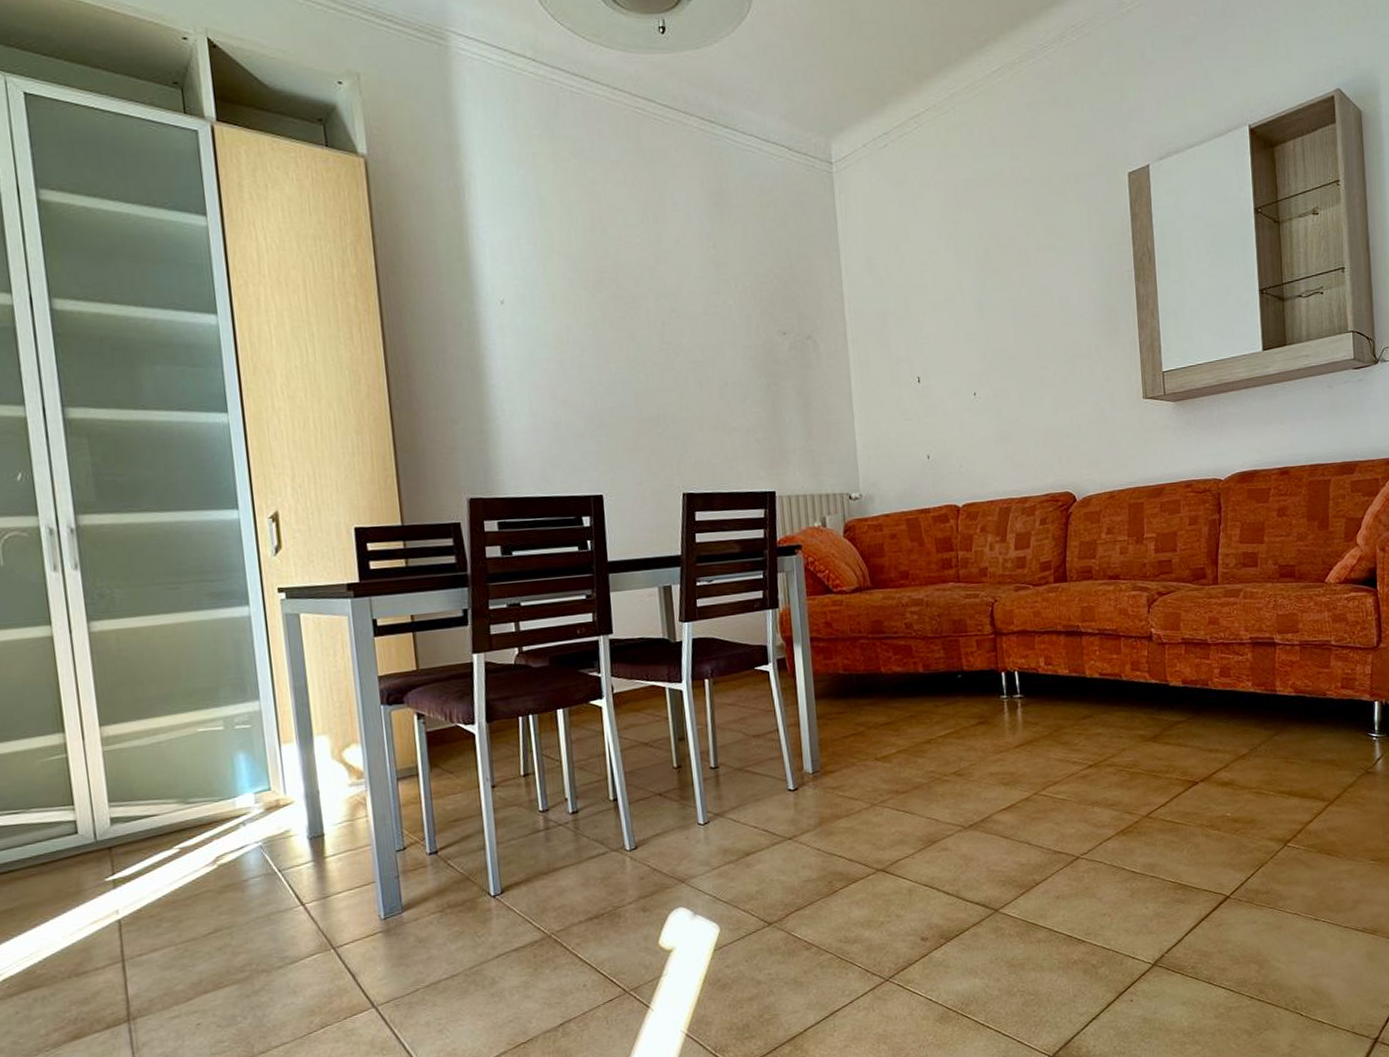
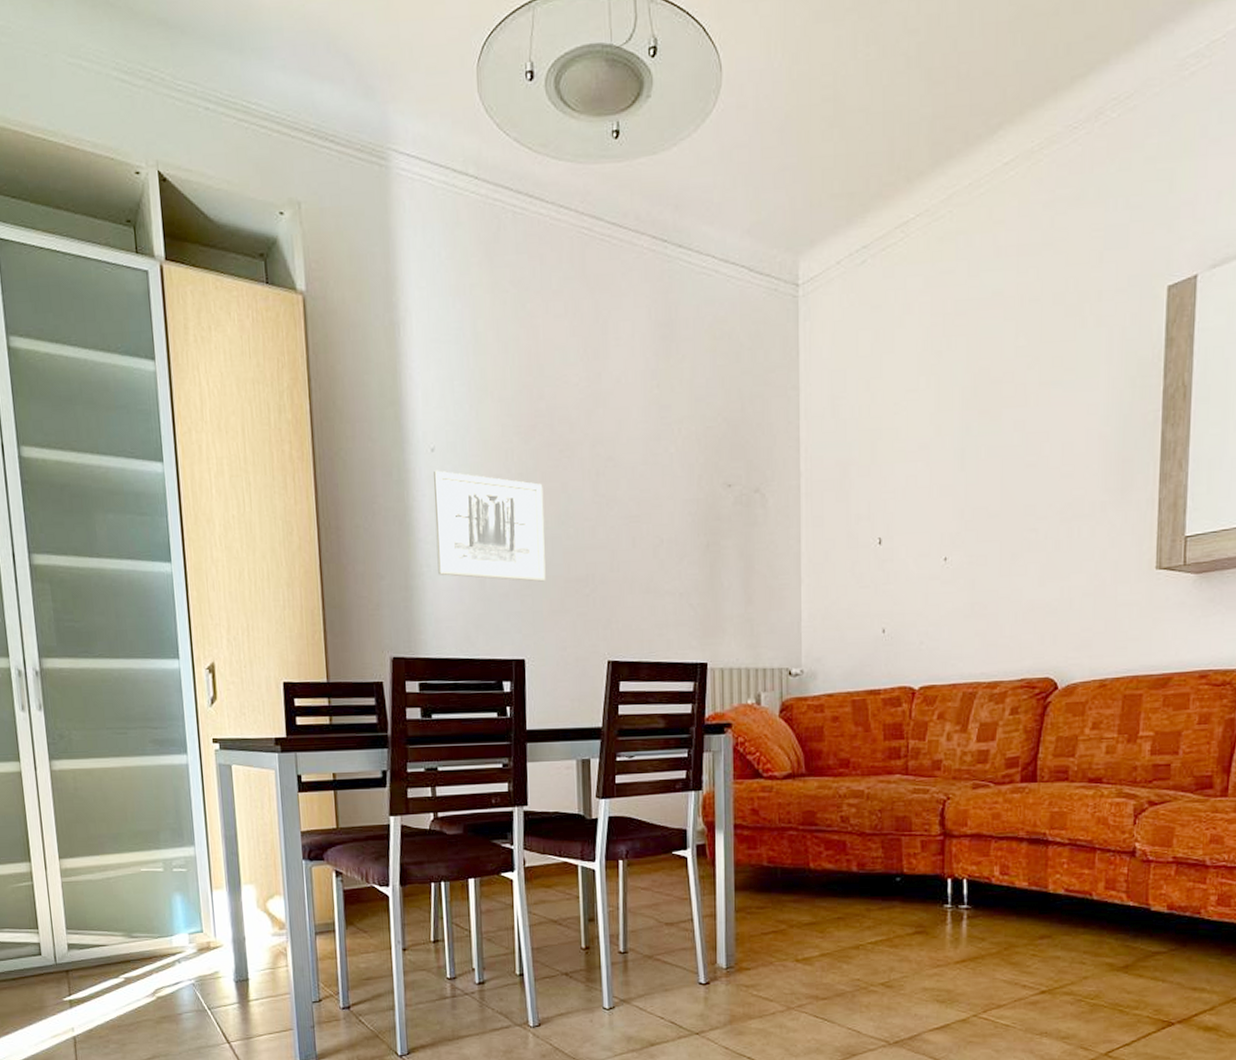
wall art: none [503,321,619,423] -> present [433,470,546,582]

